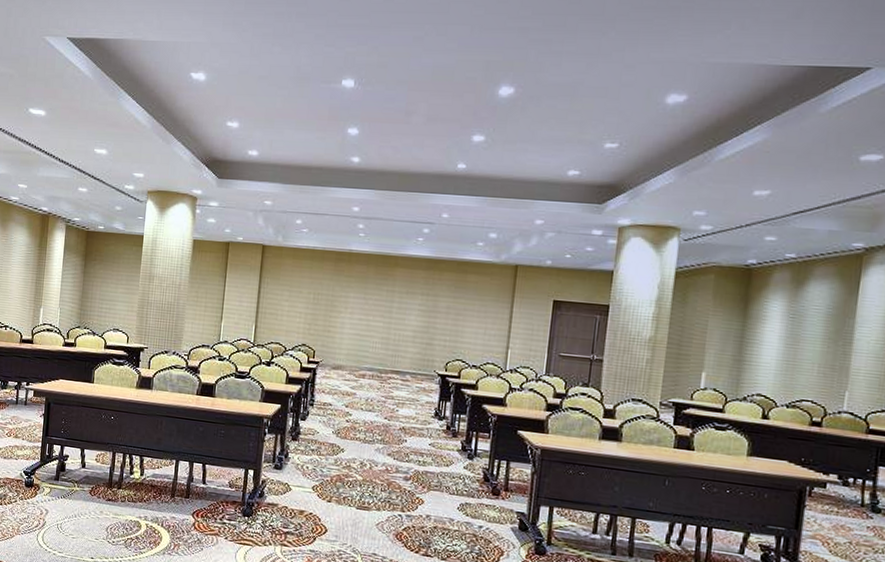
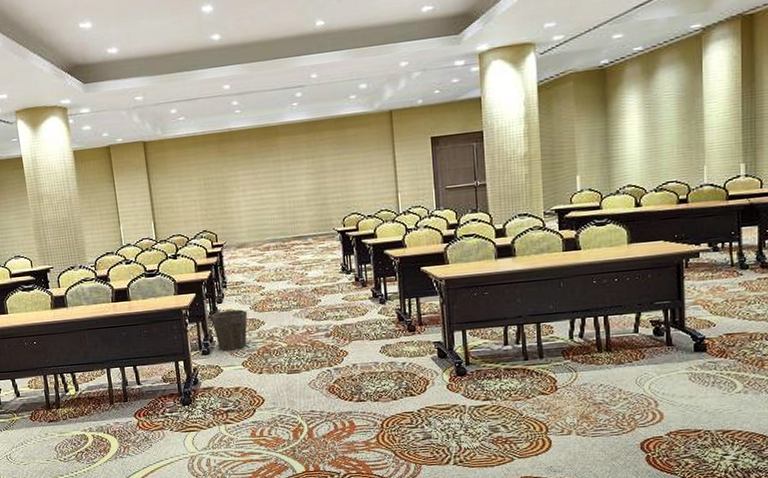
waste bin: none [290,428,329,472] -> present [211,309,248,351]

